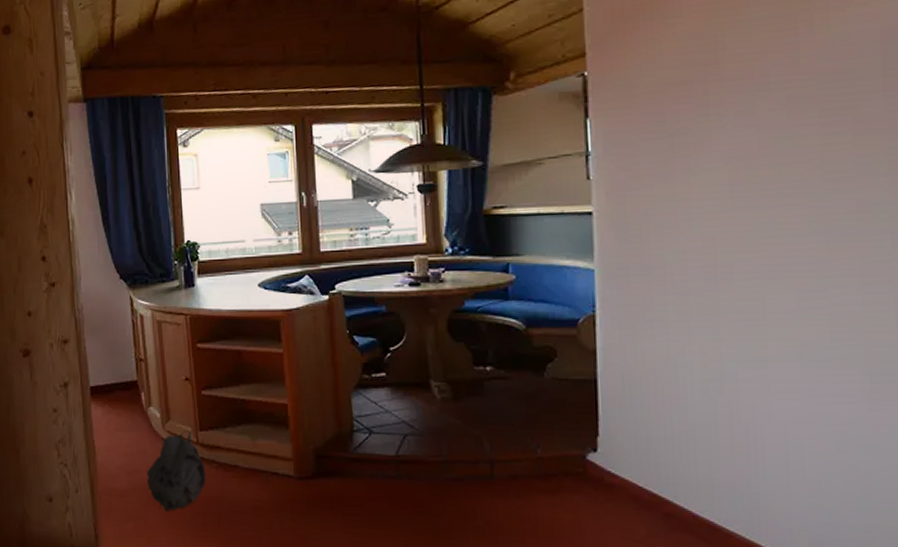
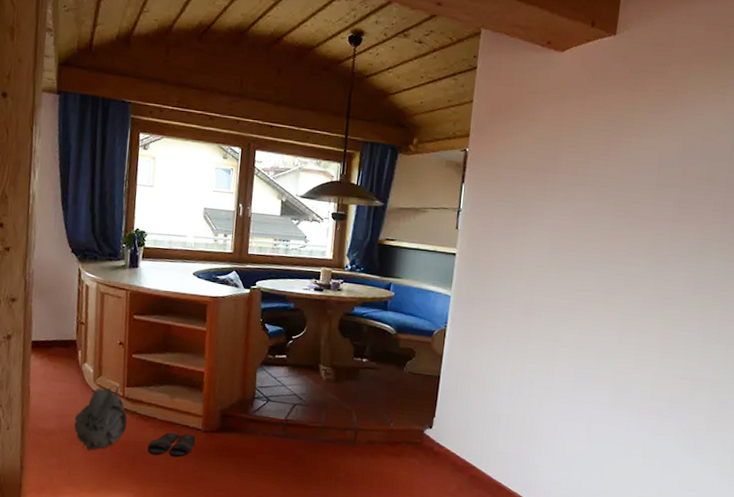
slippers: none [233,482,289,512] -> present [147,432,196,457]

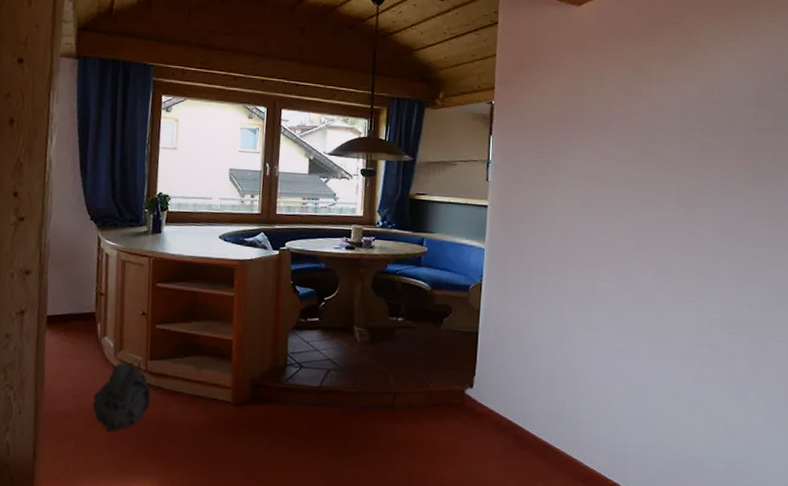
slippers: present [147,432,196,457] -> none [173,407,225,433]

